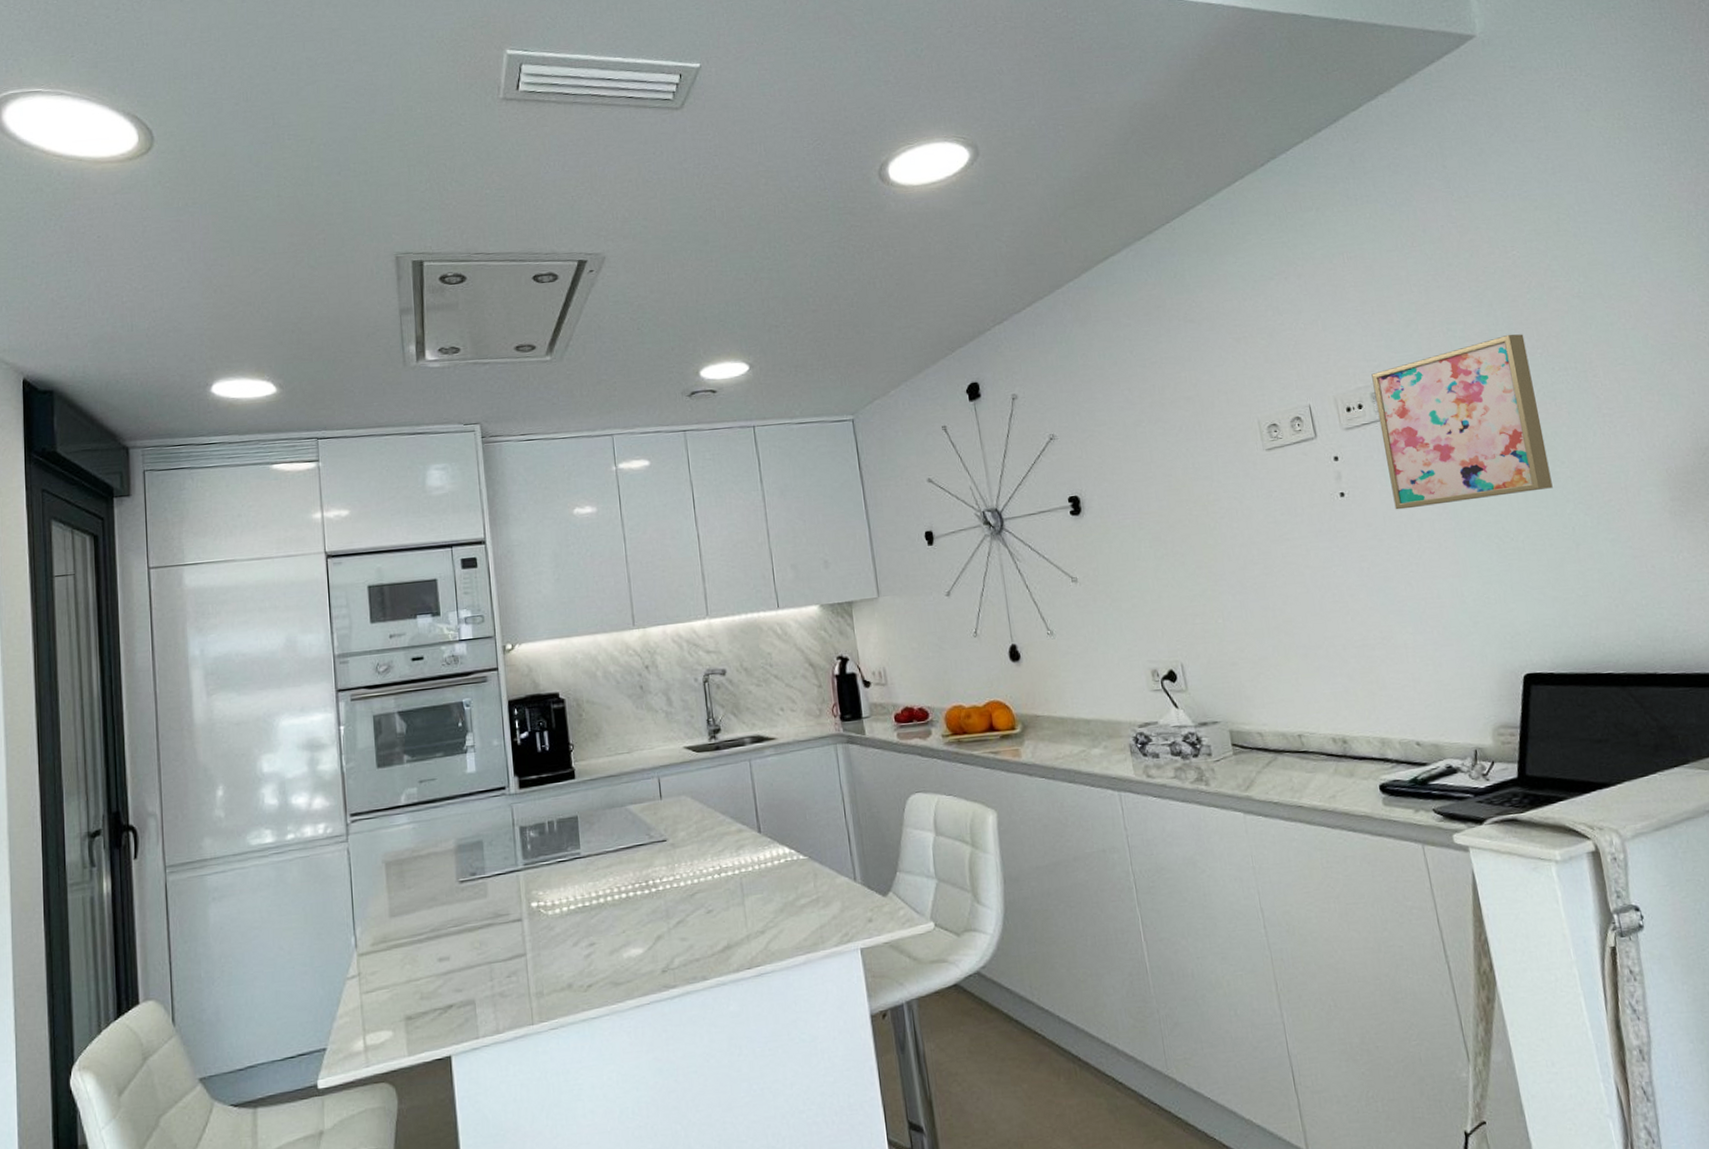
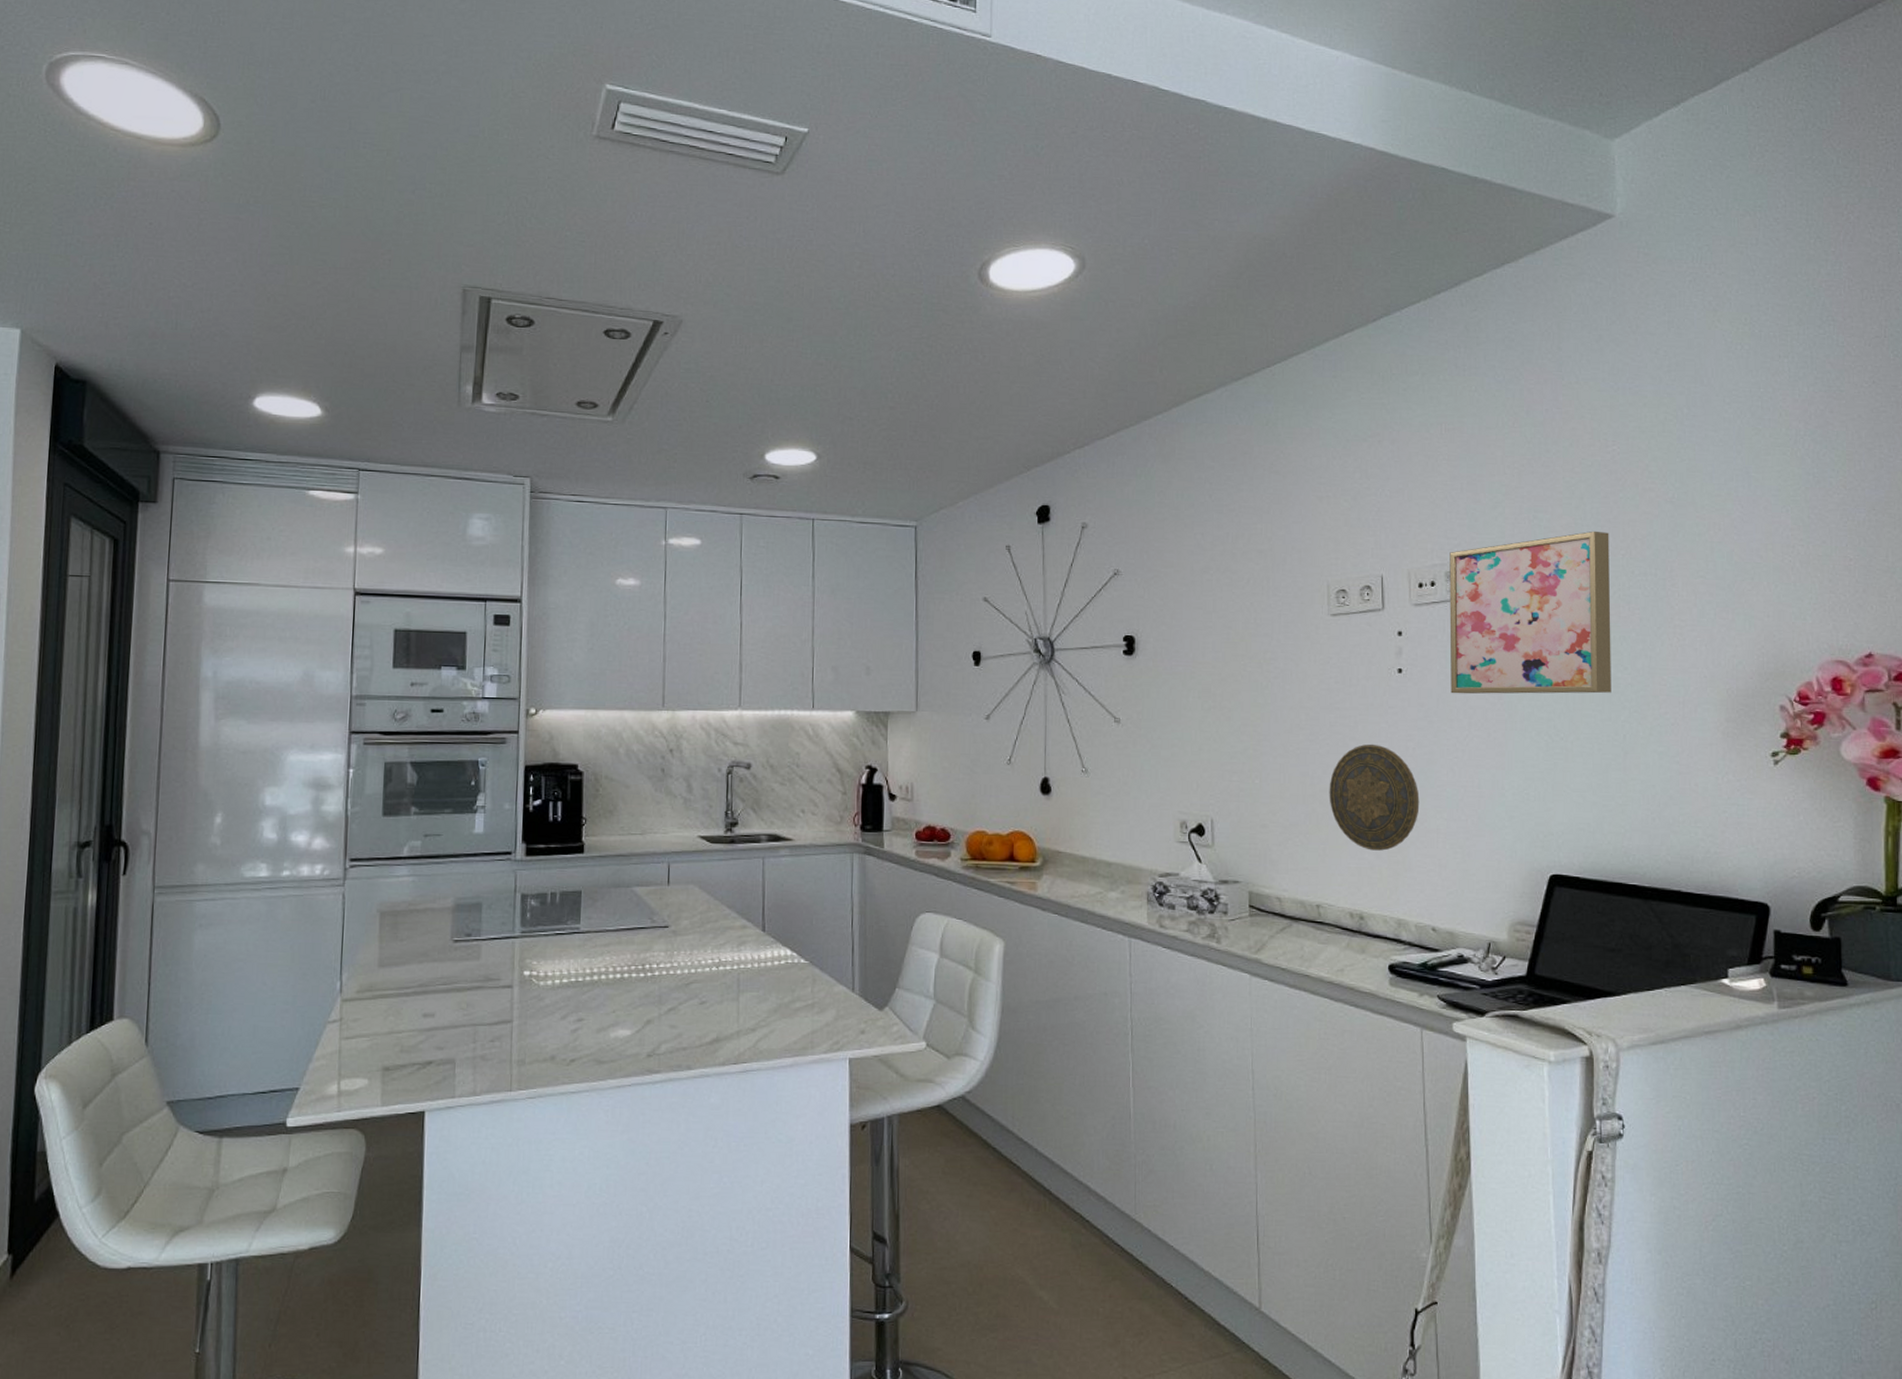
decorative plate: none [1291,569,1384,674] -> present [1329,744,1420,851]

